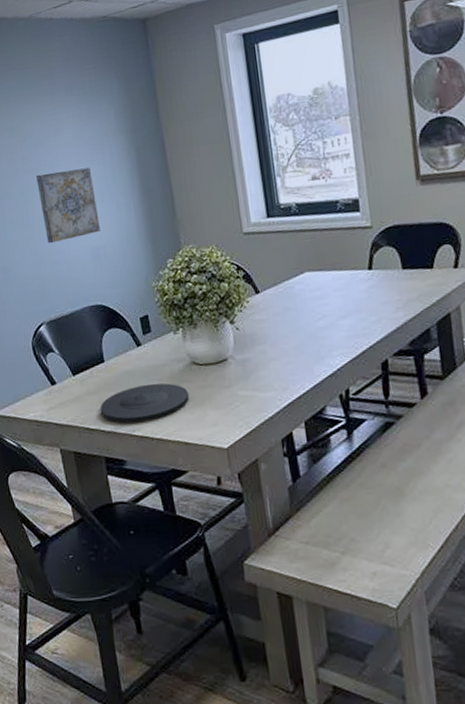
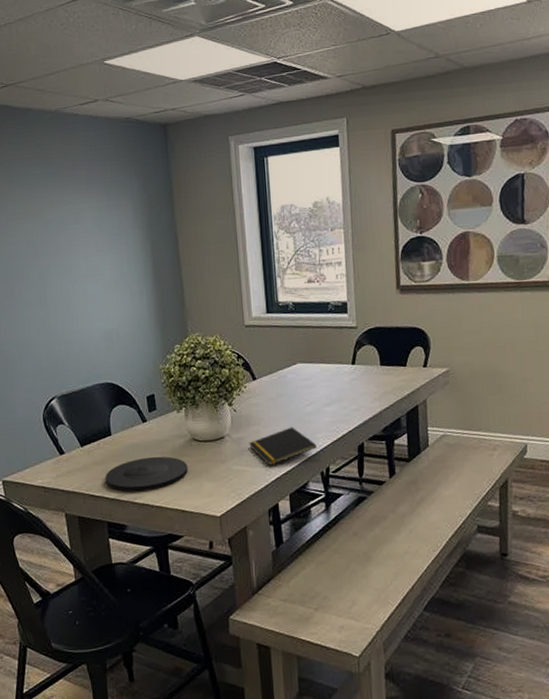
wall art: present [36,167,100,244] -> none [55,256,114,324]
notepad: none [255,344,333,389] -> present [249,427,317,465]

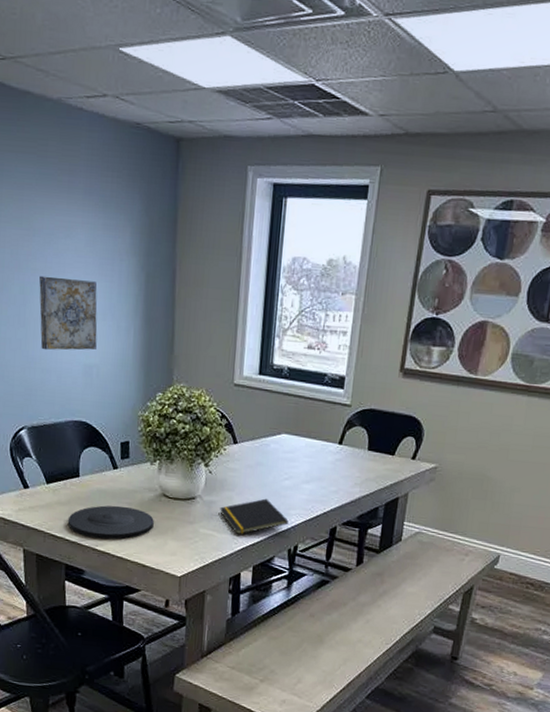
wall art: none [55,256,114,324] -> present [39,275,97,351]

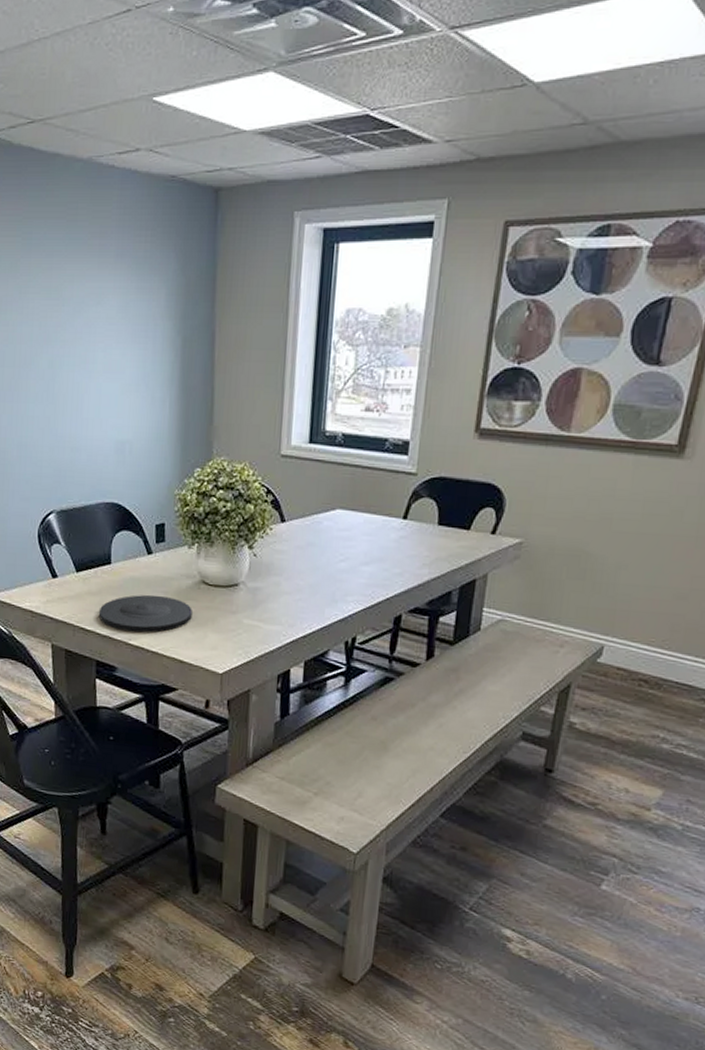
wall art: present [39,275,97,351] -> none [68,347,130,428]
notepad: present [220,498,289,534] -> none [266,583,345,625]

